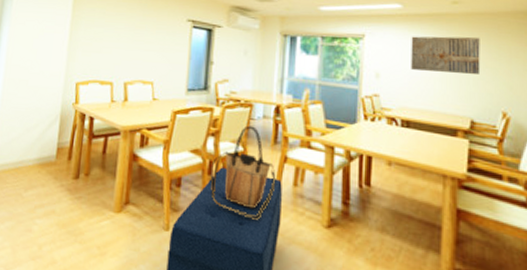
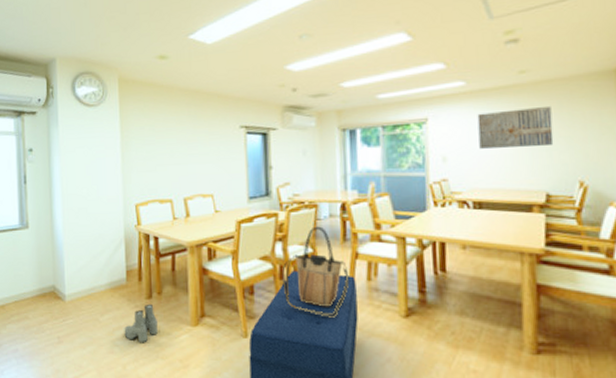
boots: none [45,184,81,225] -> present [124,303,158,343]

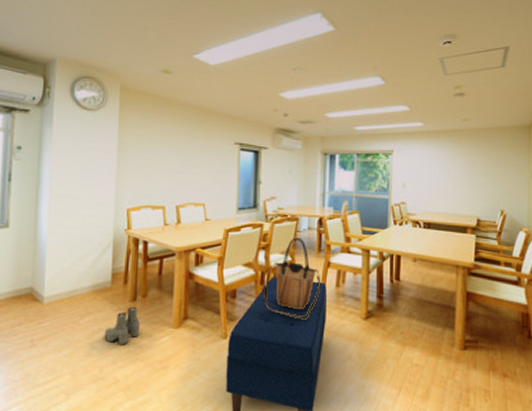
wall art: present [477,105,554,149] -> none [431,148,485,181]

